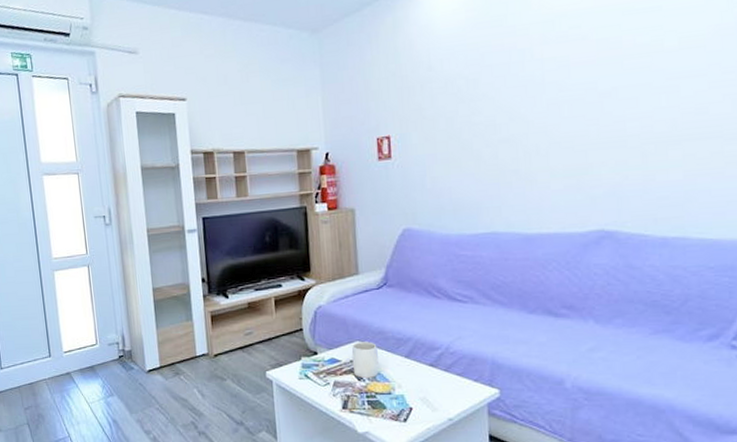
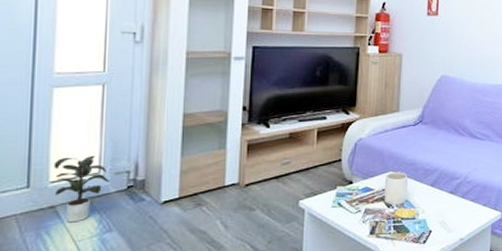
potted plant: none [64,328,106,387] -> present [53,155,110,223]

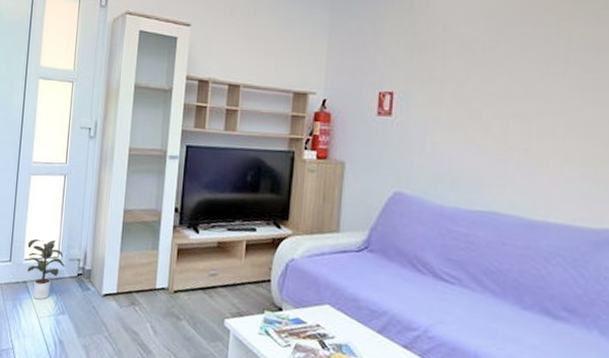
mug: present [384,172,408,206] -> none [317,305,348,349]

